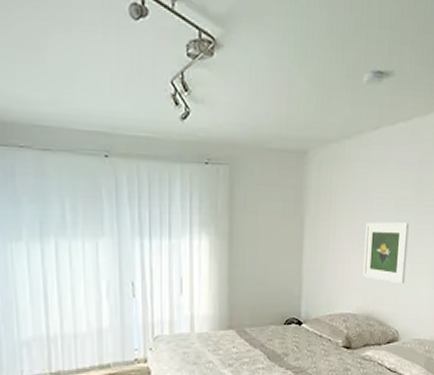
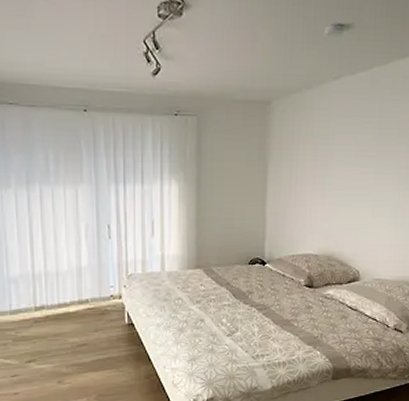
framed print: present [362,222,409,284] -> none [324,167,370,226]

